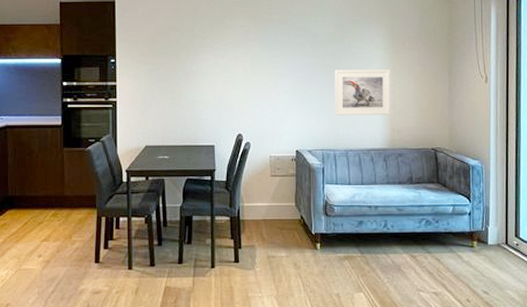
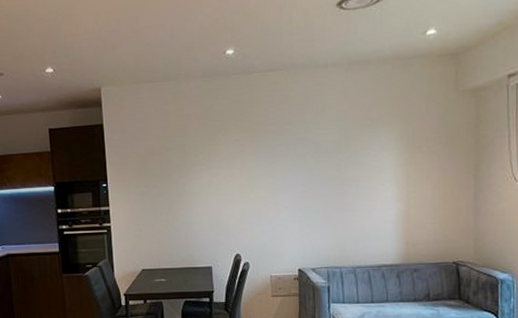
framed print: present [334,69,391,115] -> none [339,177,405,231]

